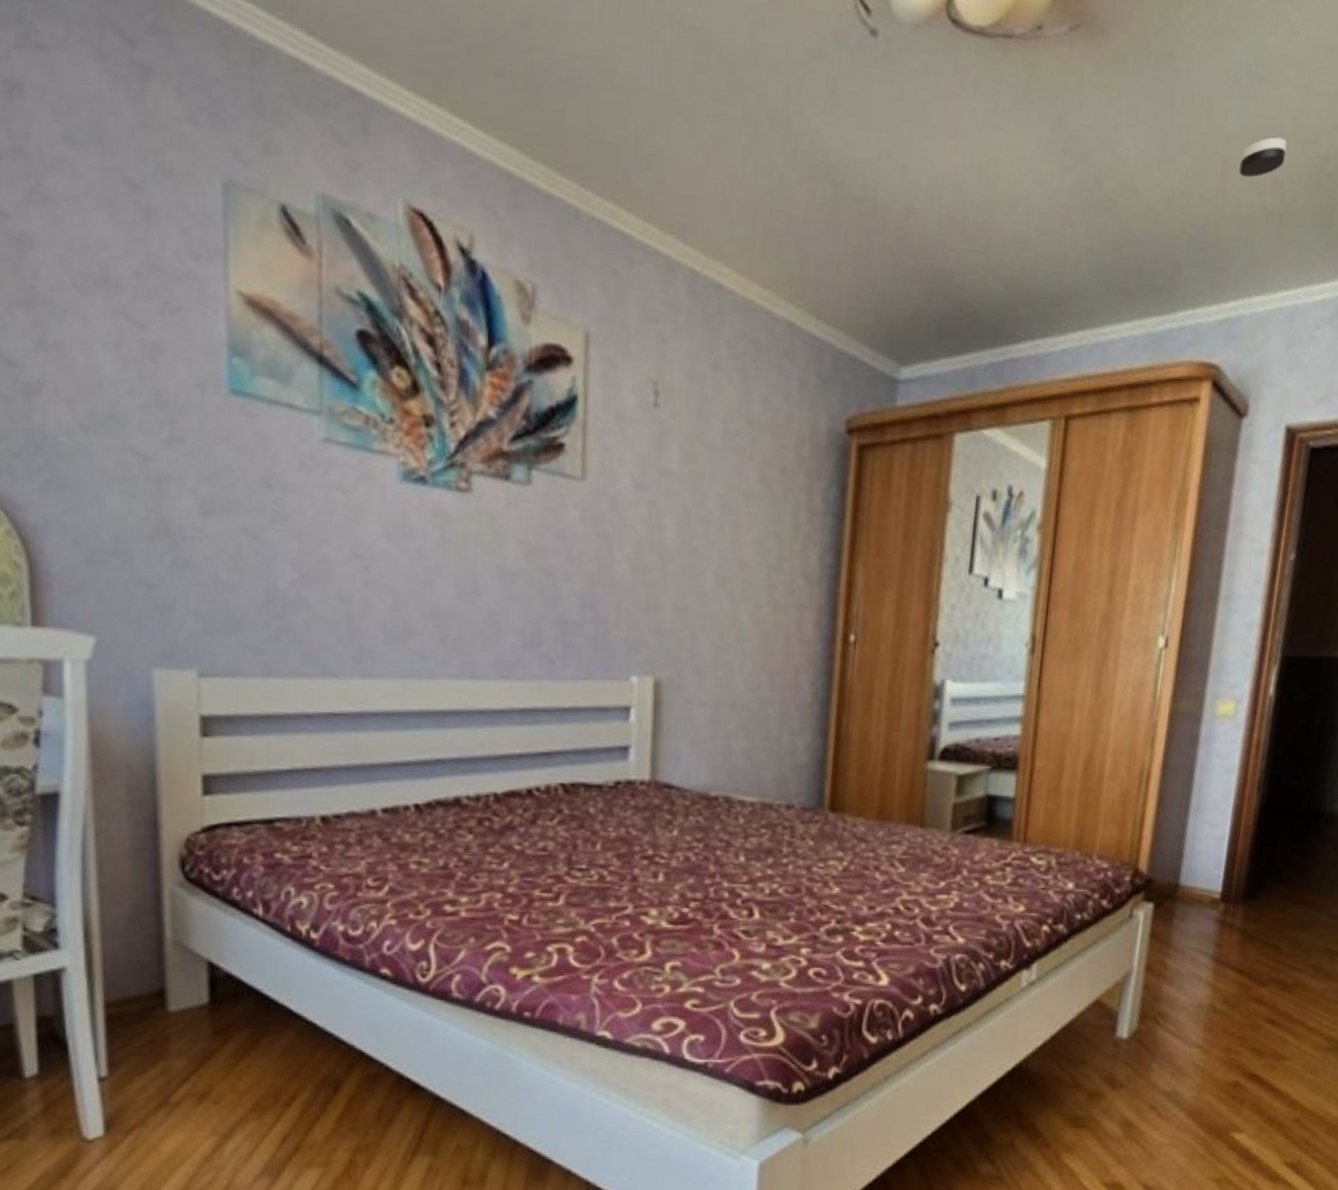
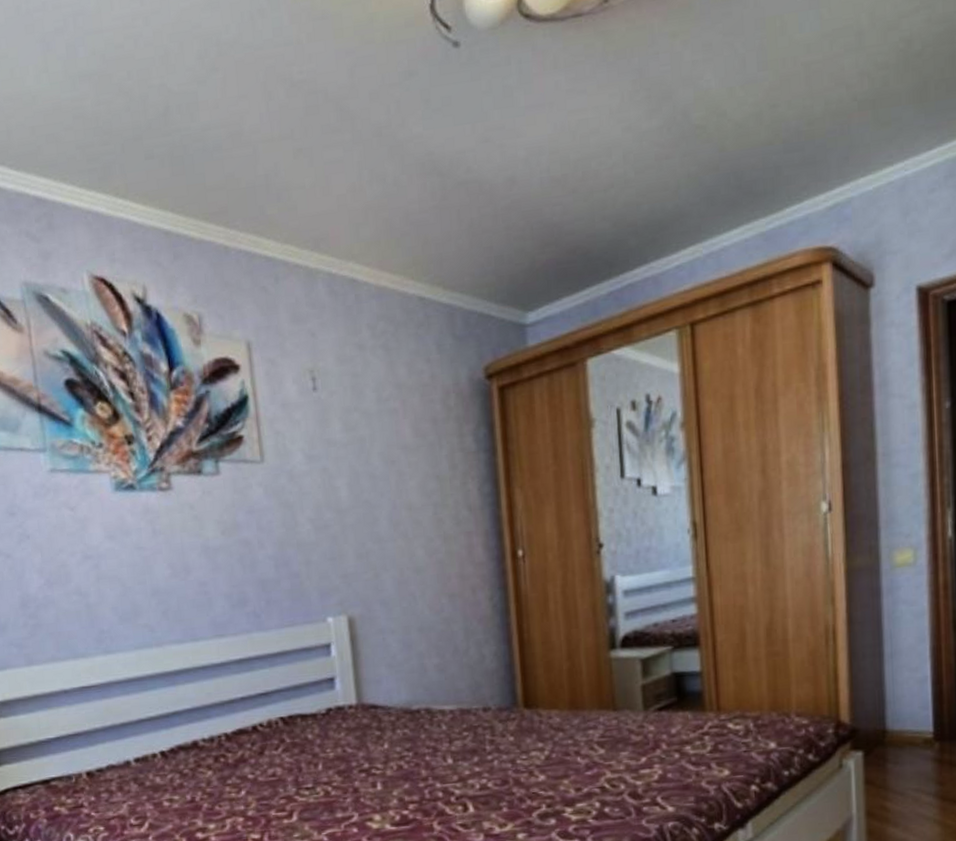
smoke detector: present [1239,137,1287,178] -> none [822,33,868,77]

